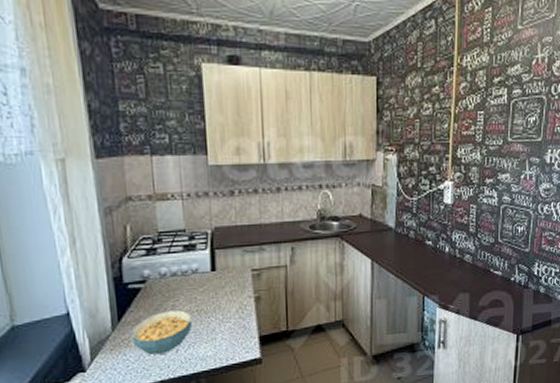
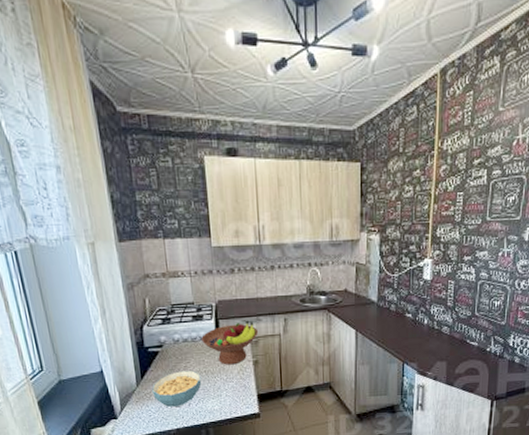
fruit bowl: none [194,249,262,303] -> present [201,320,259,365]

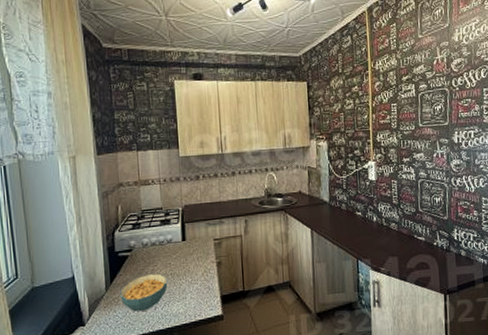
fruit bowl: present [201,320,259,365] -> none [168,222,222,267]

